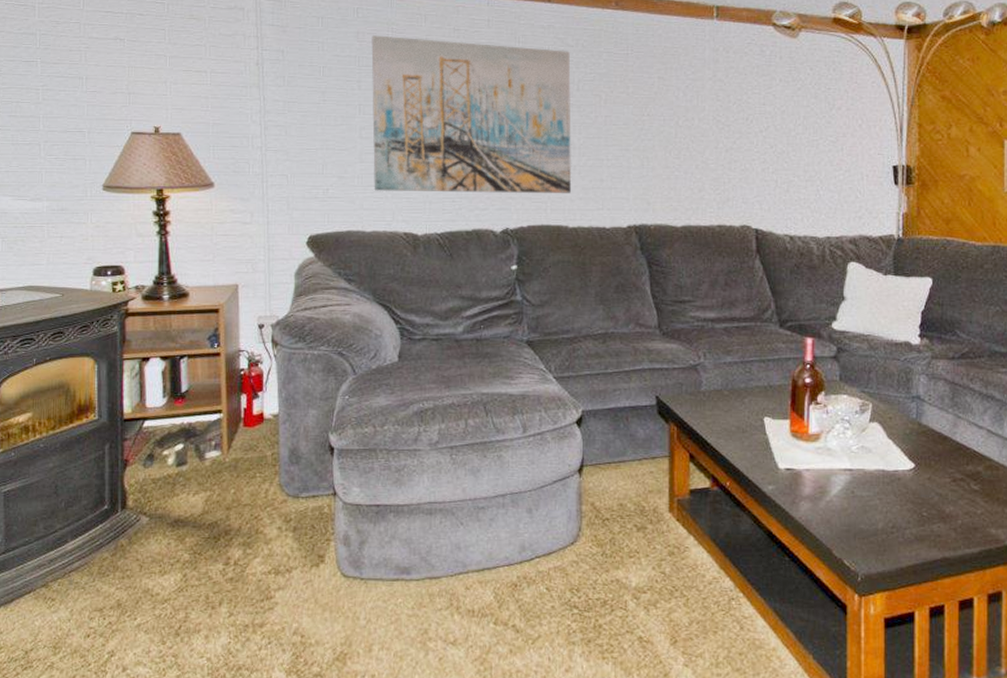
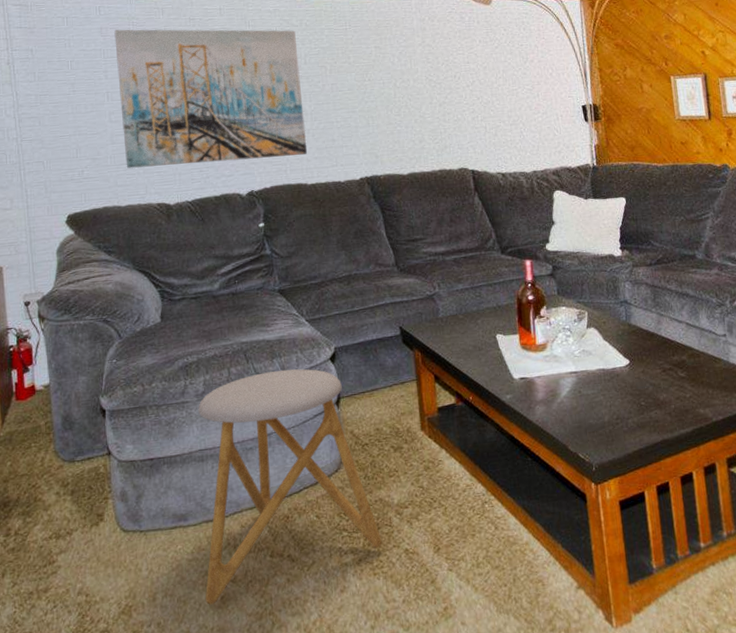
stool: none [422,428,615,665] -> present [198,368,382,605]

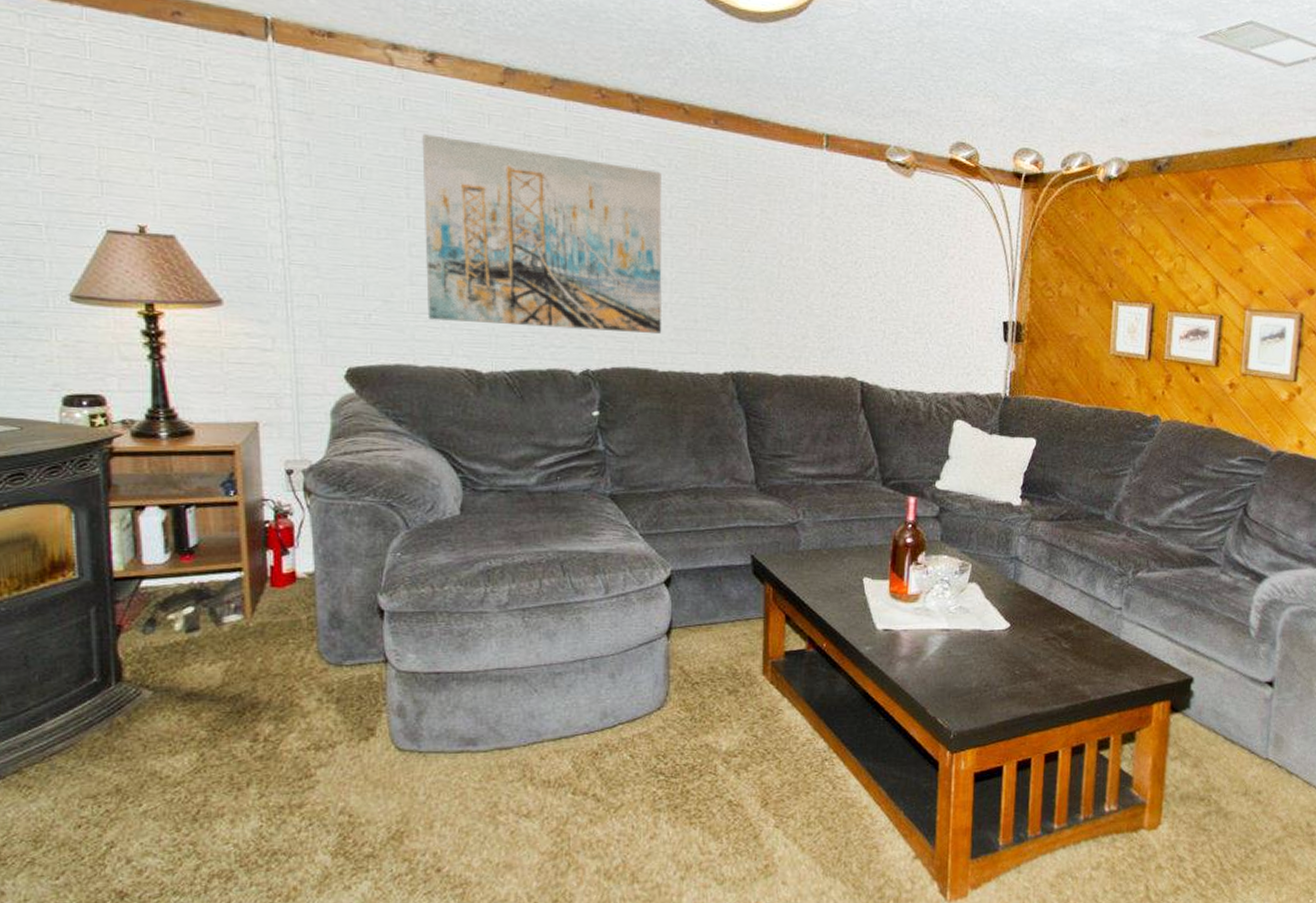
stool: present [198,368,382,605] -> none [491,588,704,839]

